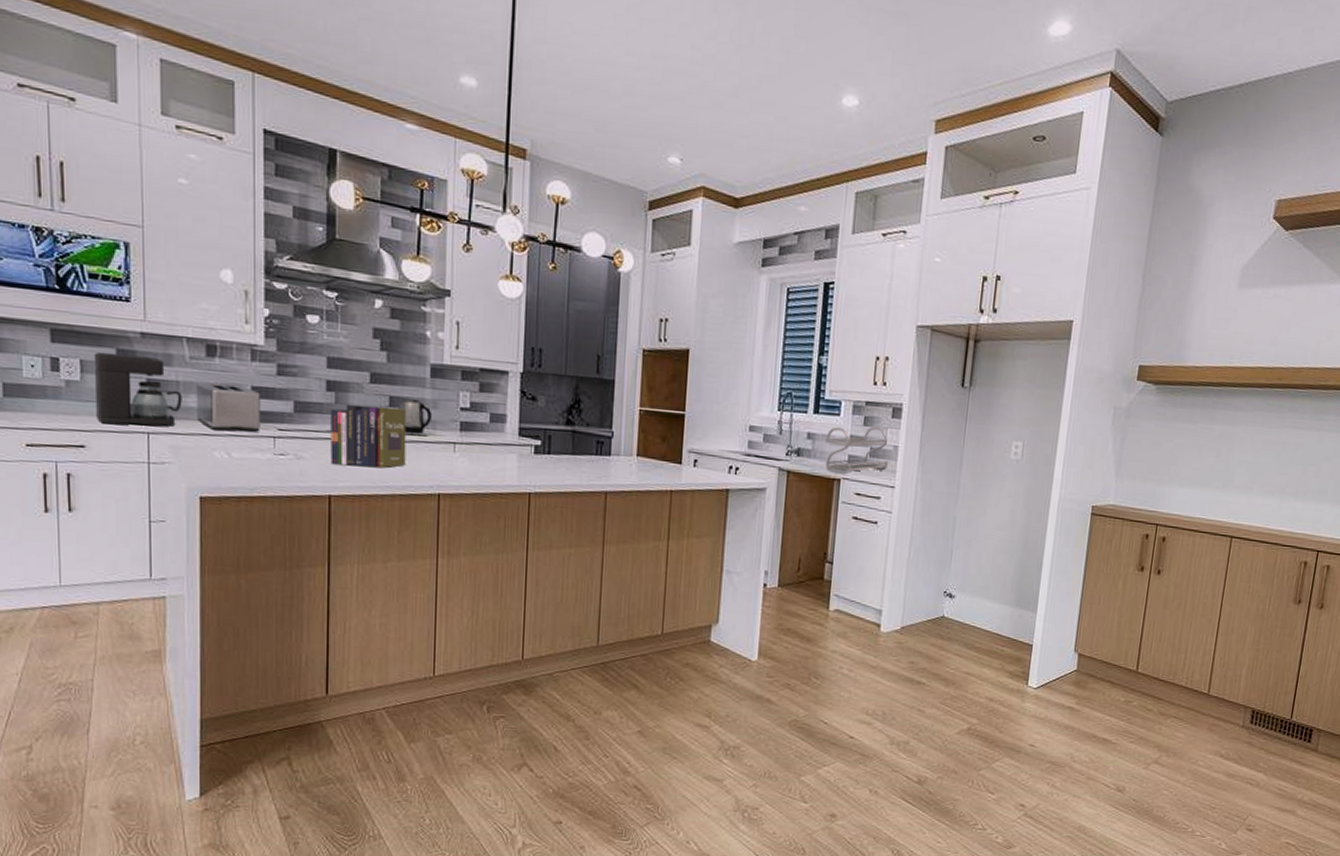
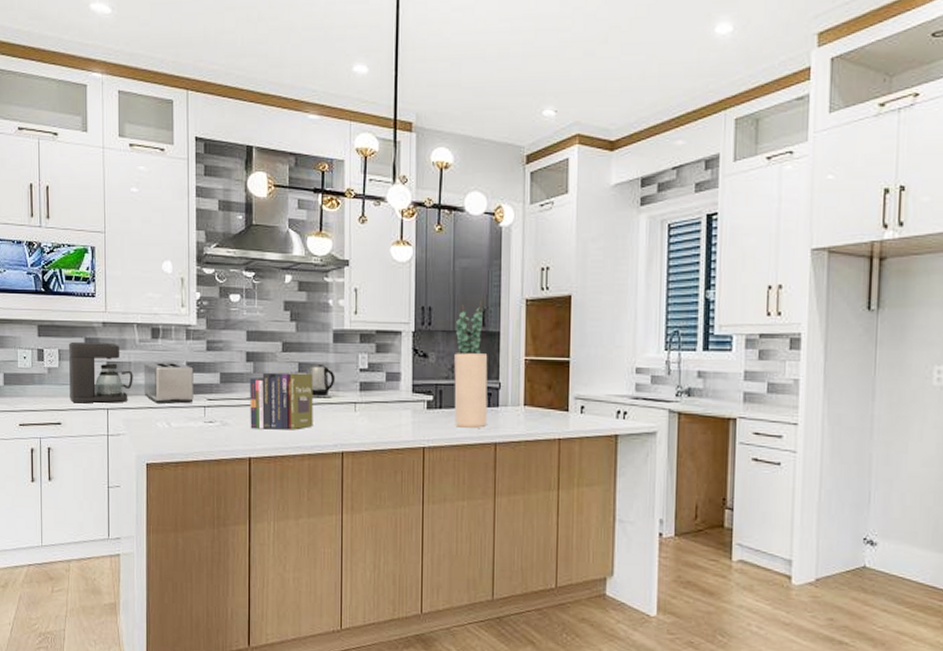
vase: none [564,347,601,477] -> present [454,301,488,429]
dish rack: present [825,426,889,475] -> none [717,359,790,414]

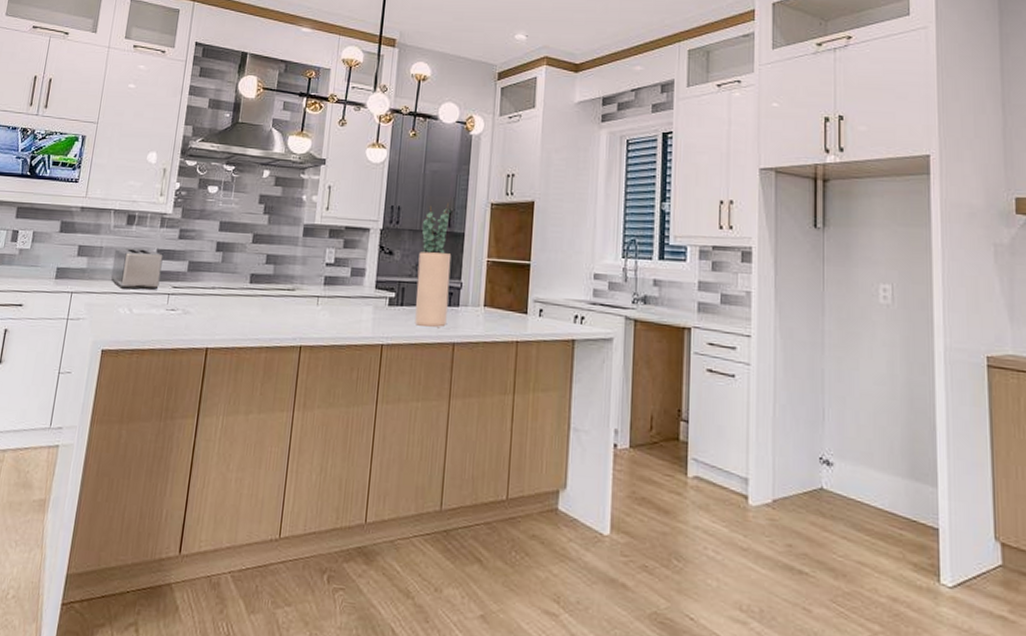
coffee maker: present [68,341,133,403] -> none [36,224,103,287]
books: present [250,372,314,430] -> none [211,262,280,322]
kettle: present [305,363,335,397] -> none [273,256,302,289]

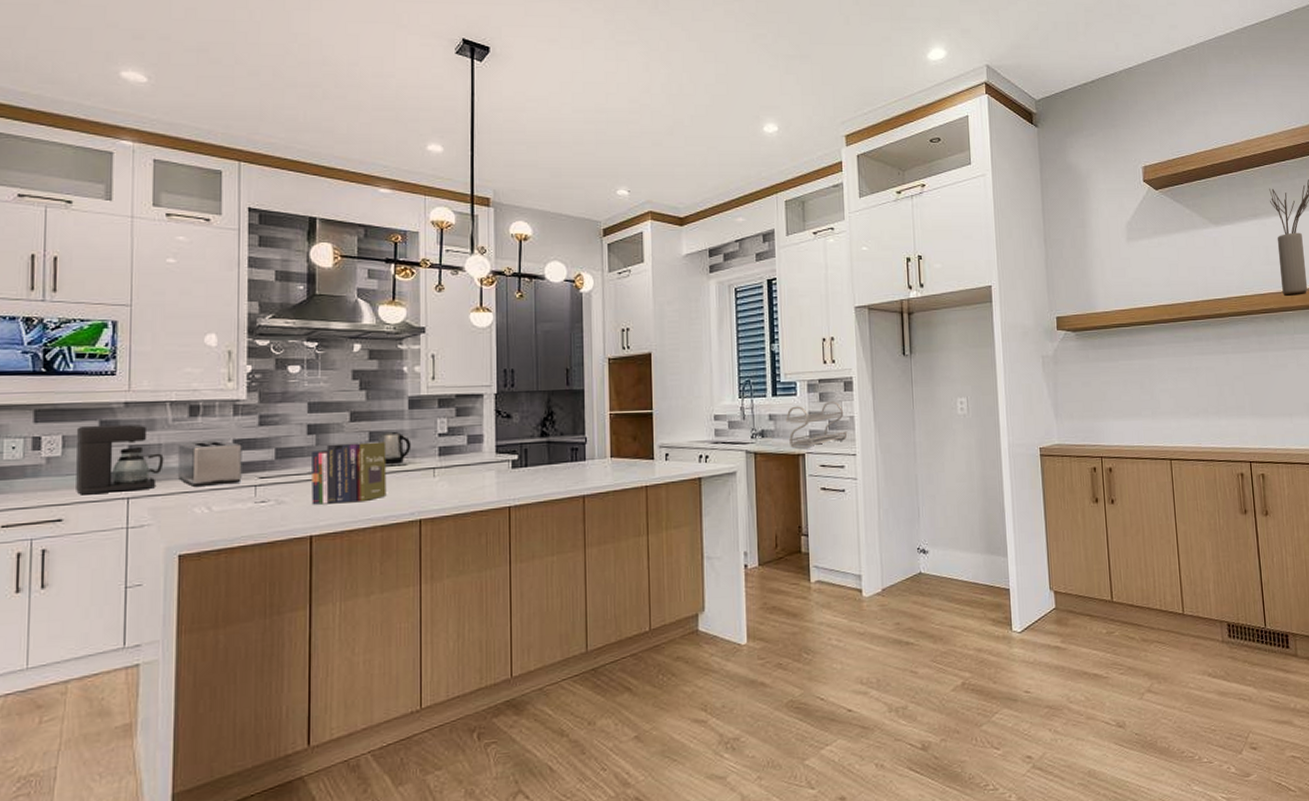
coffee maker: none [36,224,103,287] -> present [75,424,164,495]
books: none [211,262,280,322] -> present [312,442,387,505]
kettle: none [273,256,302,289] -> present [377,431,412,465]
vase: present [415,203,452,328] -> none [539,361,574,485]
dish rack: none [672,271,742,323] -> present [786,400,848,450]

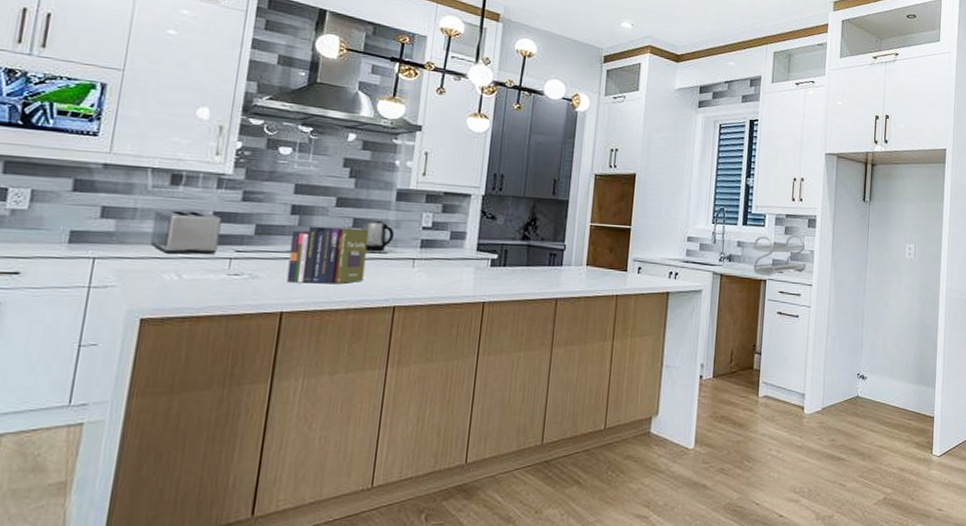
coffee maker: present [75,424,164,495] -> none [39,182,138,251]

